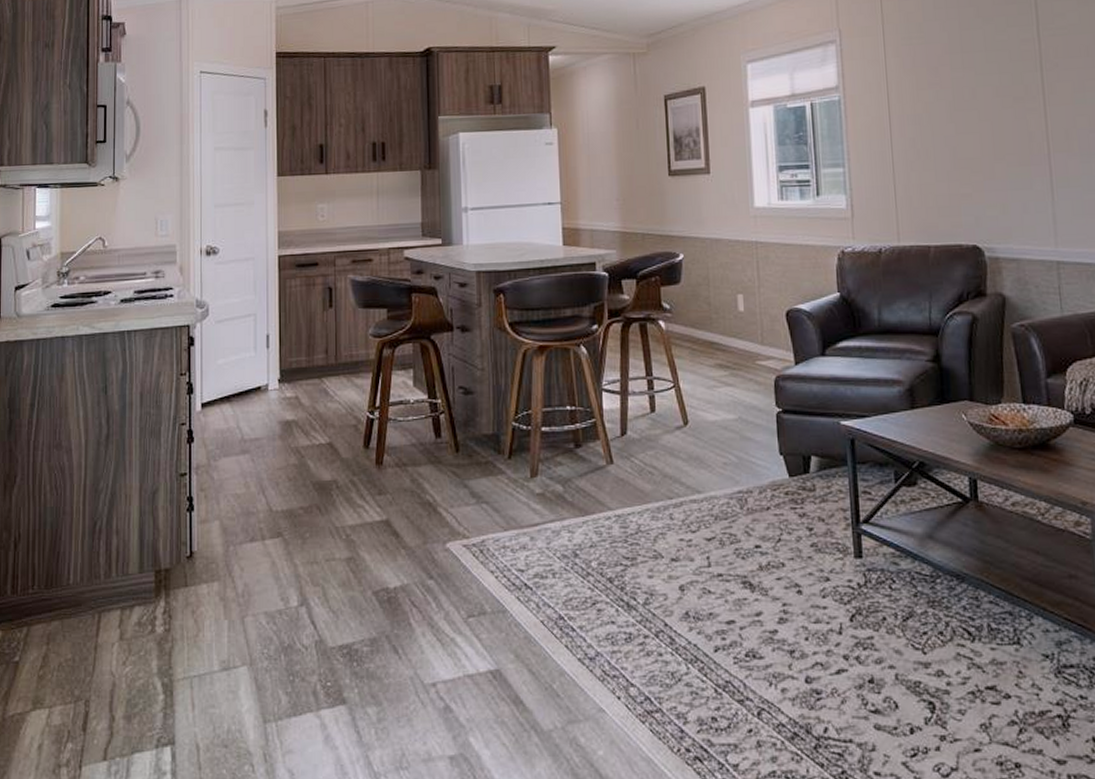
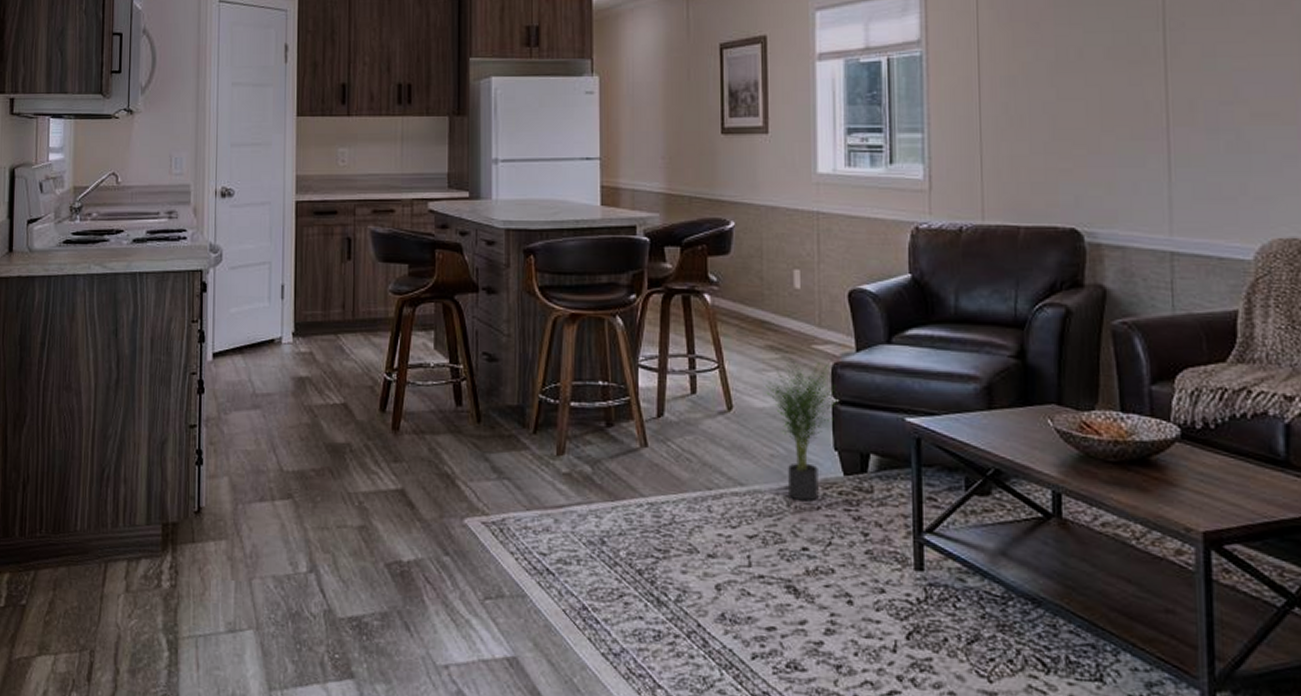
potted plant: none [717,374,782,503] -> present [766,358,839,502]

